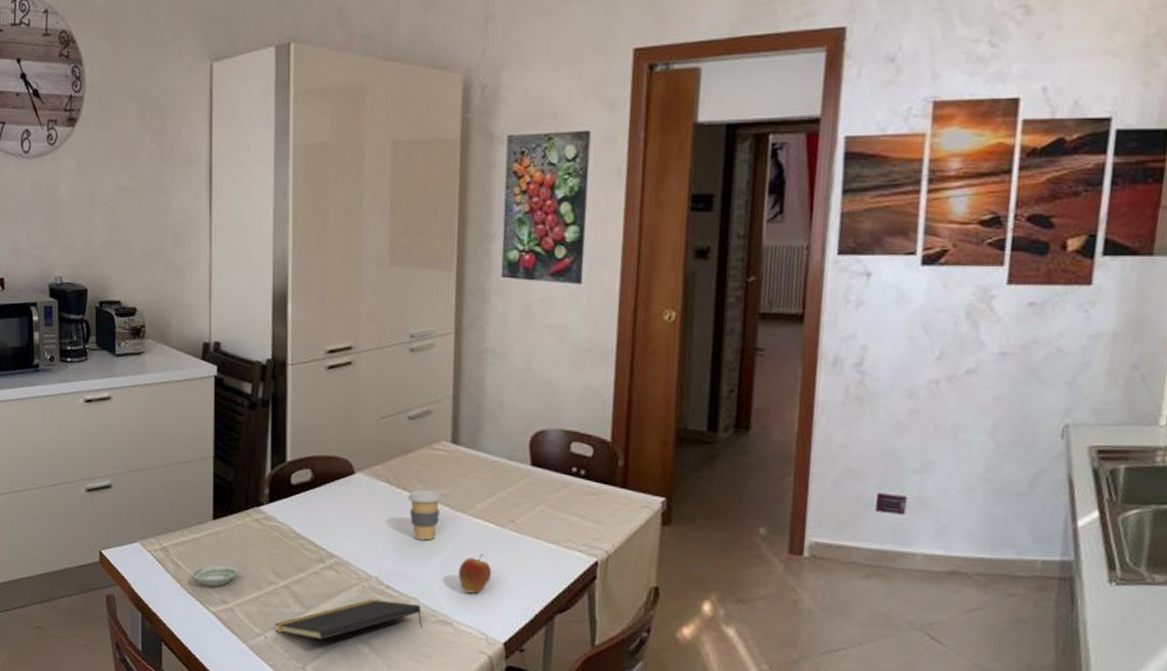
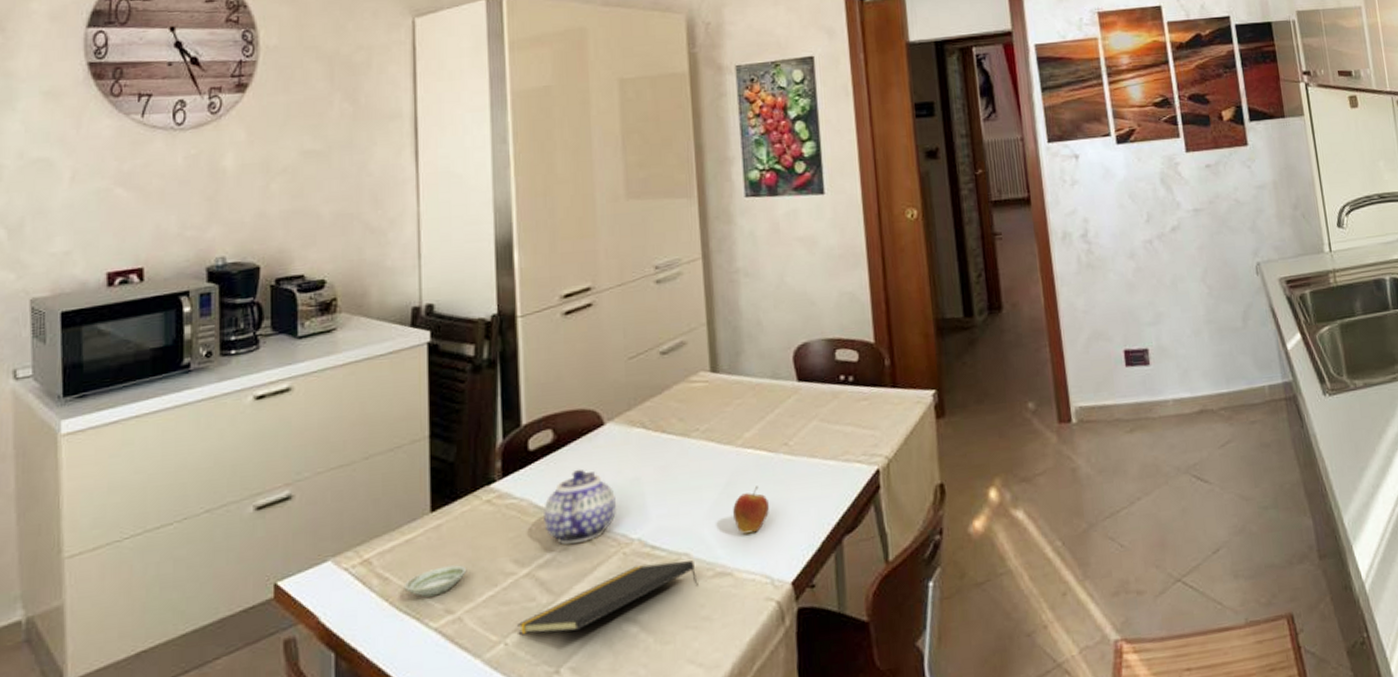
teapot: none [299,508,359,570] -> present [542,469,616,545]
coffee cup: present [407,489,443,541] -> none [667,427,707,486]

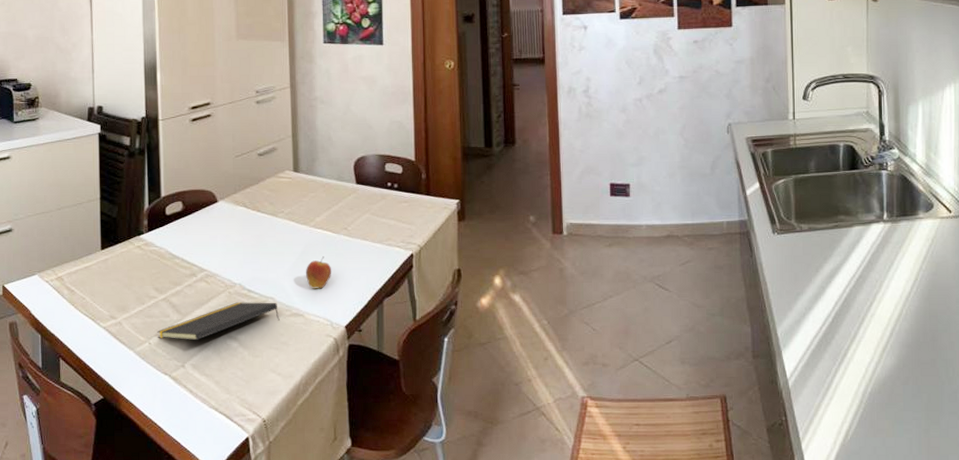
saucer: present [404,565,467,598] -> none [84,287,125,306]
teapot: present [542,469,616,545] -> none [174,231,224,282]

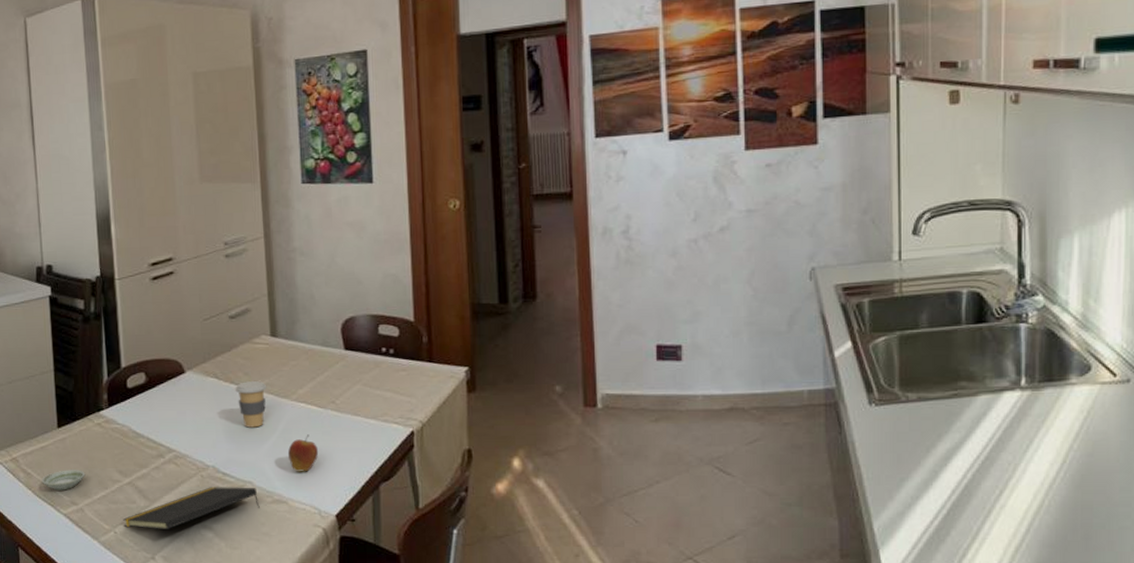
saucer: none [84,287,125,306] -> present [41,470,86,491]
coffee cup: none [261,210,289,250] -> present [235,381,267,428]

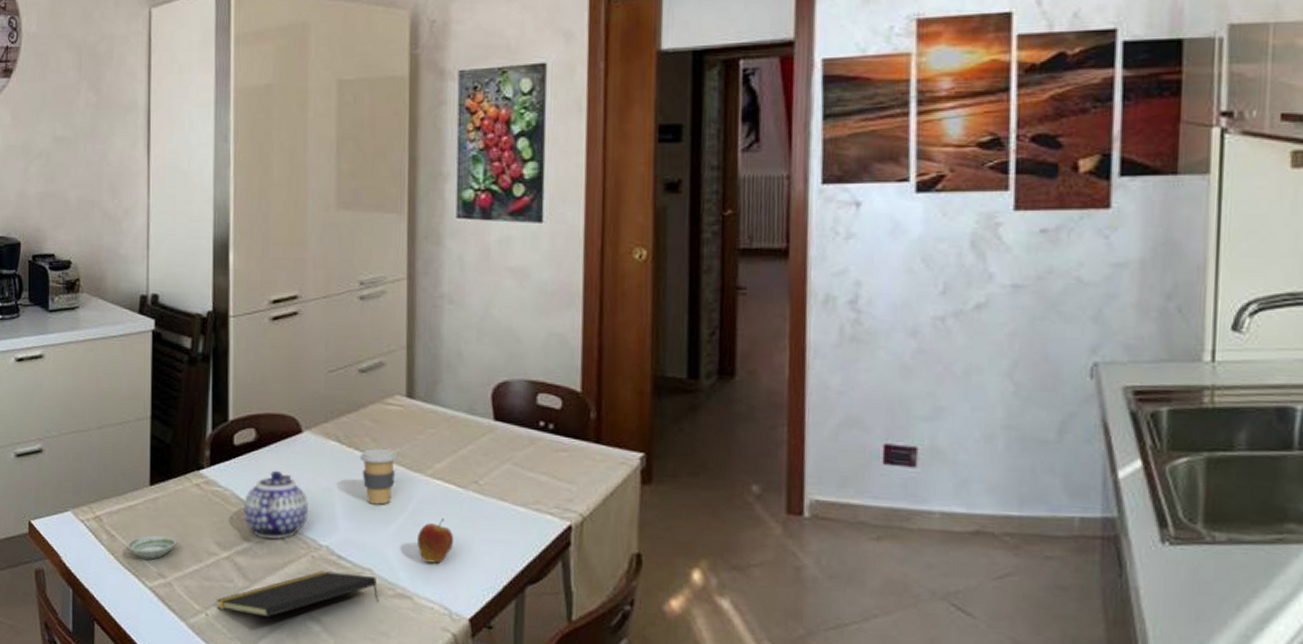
teapot: none [139,406,195,464] -> present [243,470,308,539]

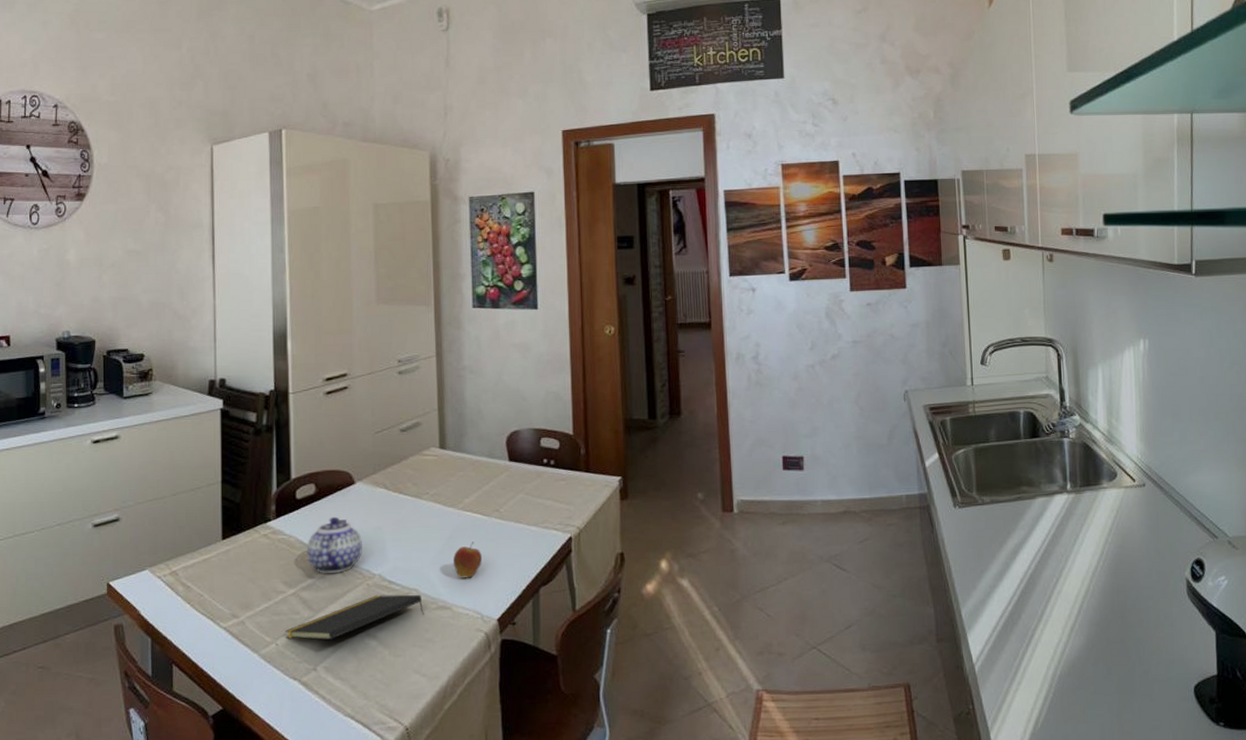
saucer: present [126,535,178,560] -> none [202,582,249,604]
coffee cup: present [359,449,398,505] -> none [403,491,435,536]

